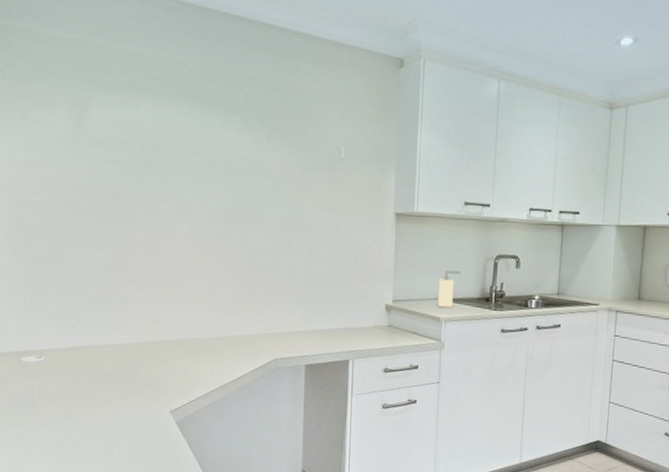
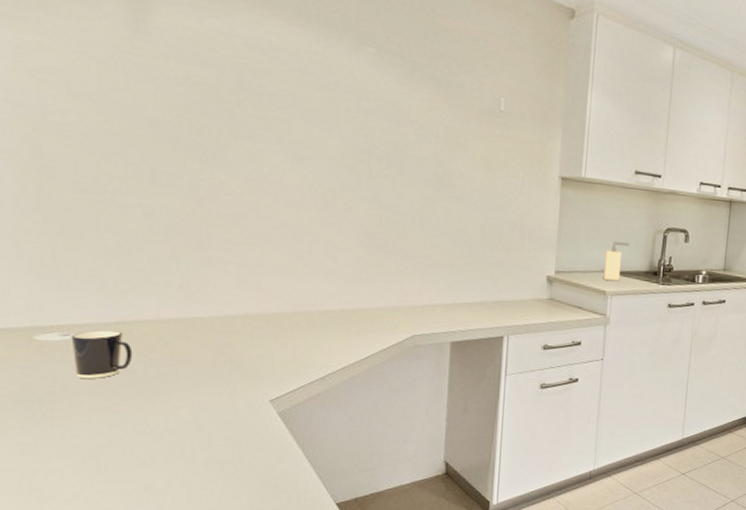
mug: none [42,354,80,391] -> present [71,330,133,379]

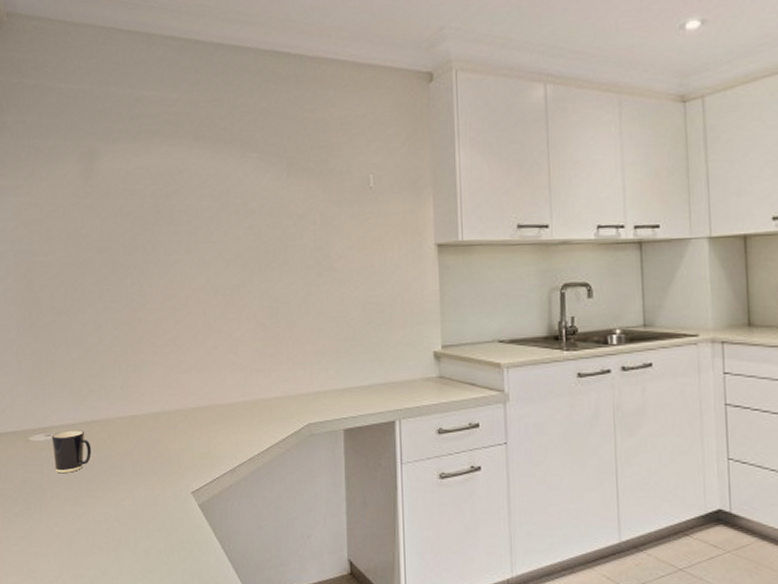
soap dispenser: present [603,241,630,281] -> none [494,305,522,350]

